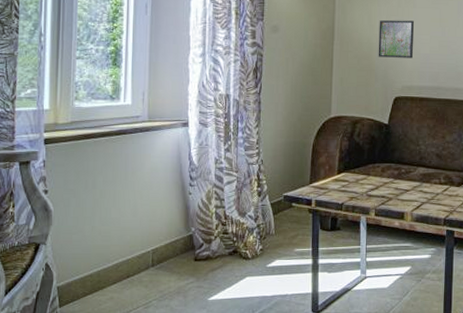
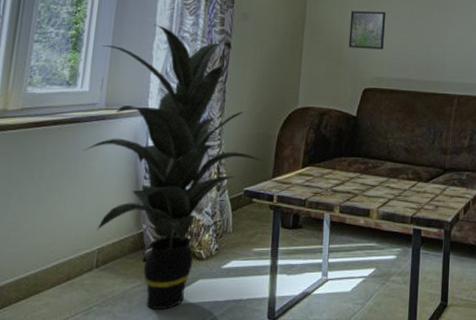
indoor plant: none [132,39,302,303] -> present [84,25,265,309]

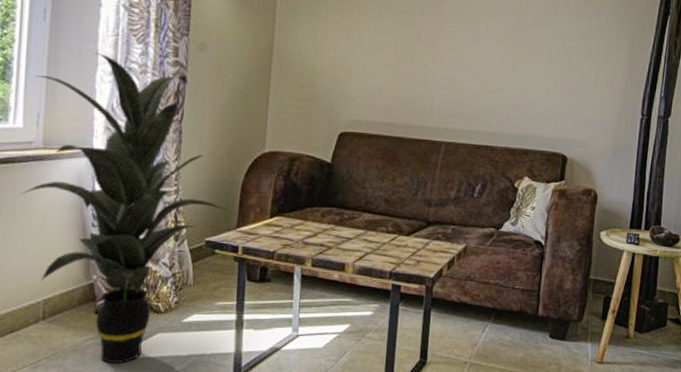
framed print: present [348,10,385,50] -> none [322,43,366,89]

